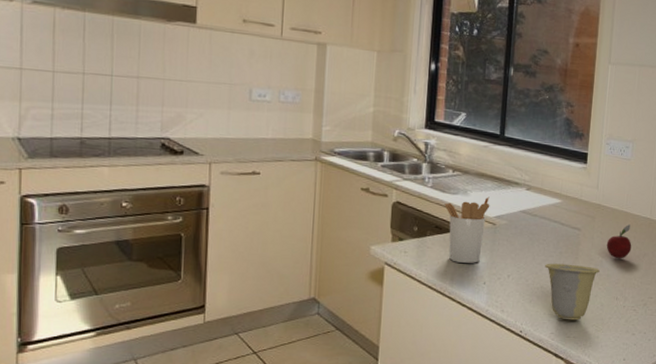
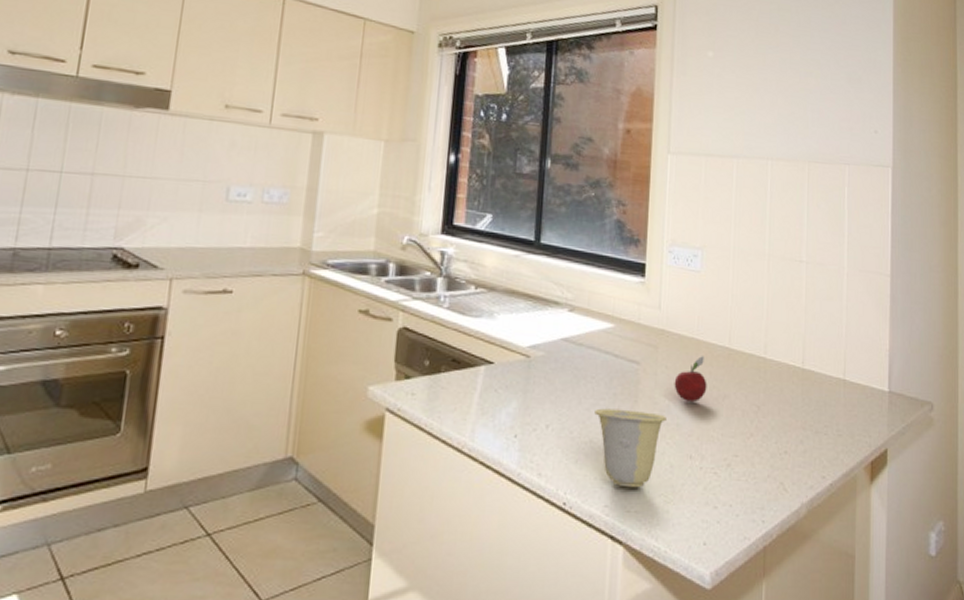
utensil holder: present [444,196,490,263] -> none [464,320,523,409]

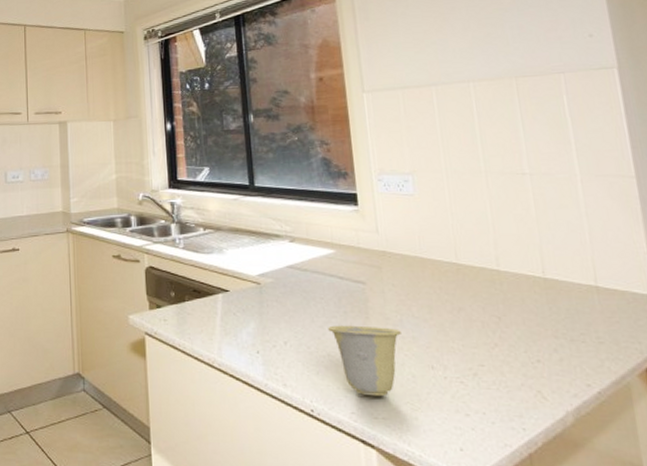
fruit: present [674,355,707,403] -> none [403,271,440,317]

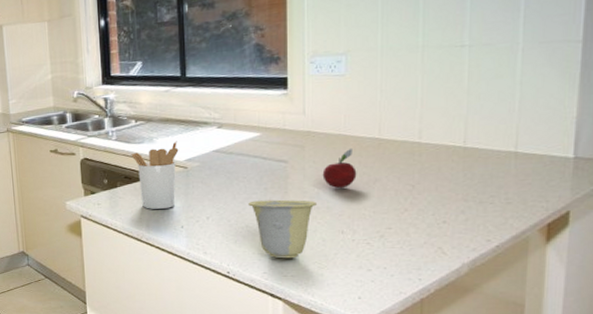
utensil holder: none [200,253,251,329] -> present [131,141,179,209]
fruit: none [403,271,440,317] -> present [322,147,357,189]

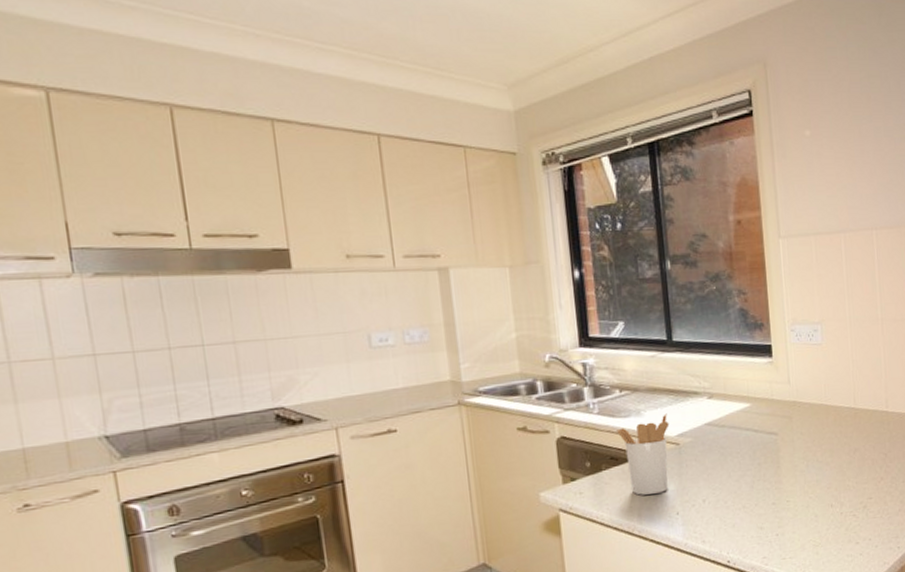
cup: present [248,199,317,259] -> none [743,474,807,540]
fruit: present [322,147,357,189] -> none [810,417,839,460]

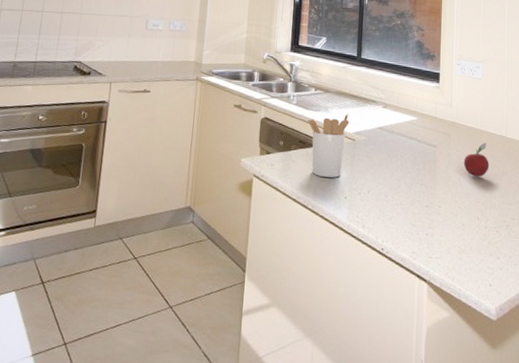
fruit: none [810,417,839,460] -> present [463,141,489,178]

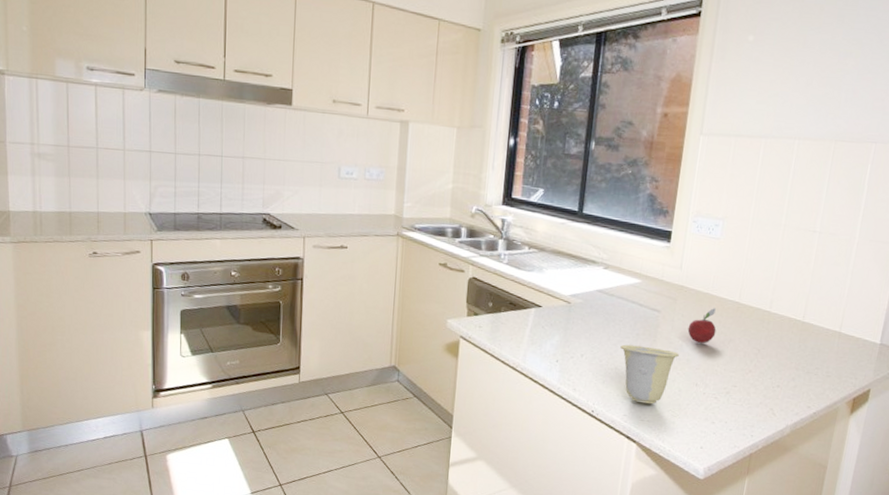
utensil holder: present [307,113,350,178] -> none [519,274,566,341]
cup: none [403,179,458,240] -> present [620,344,679,404]

